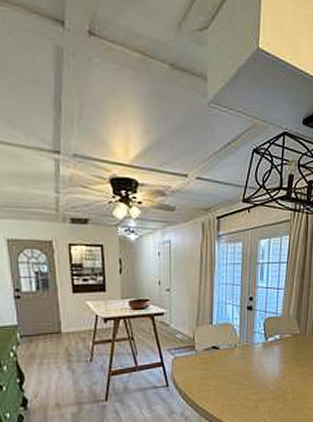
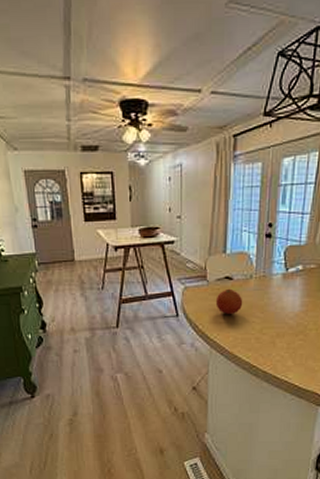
fruit: none [204,357,229,382] -> present [215,288,243,314]

